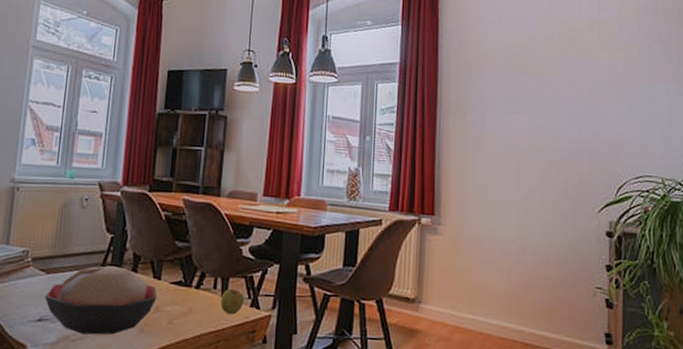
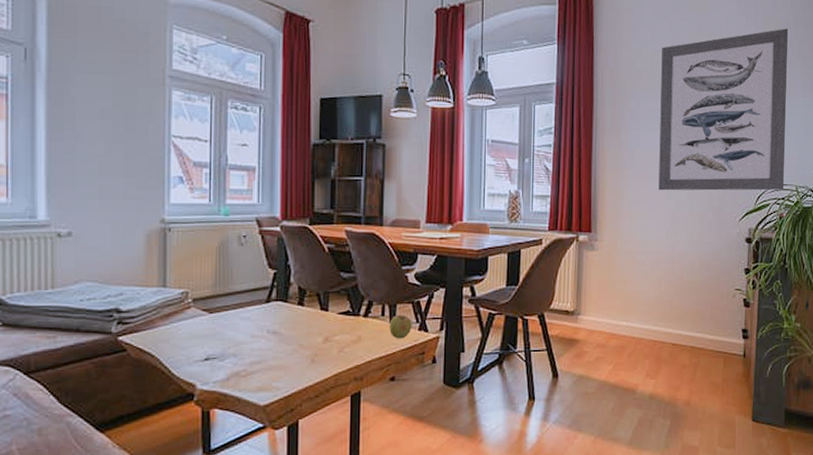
decorative bowl: present [45,266,157,335] -> none [210,301,326,369]
wall art: none [507,14,647,182] -> present [658,28,788,191]

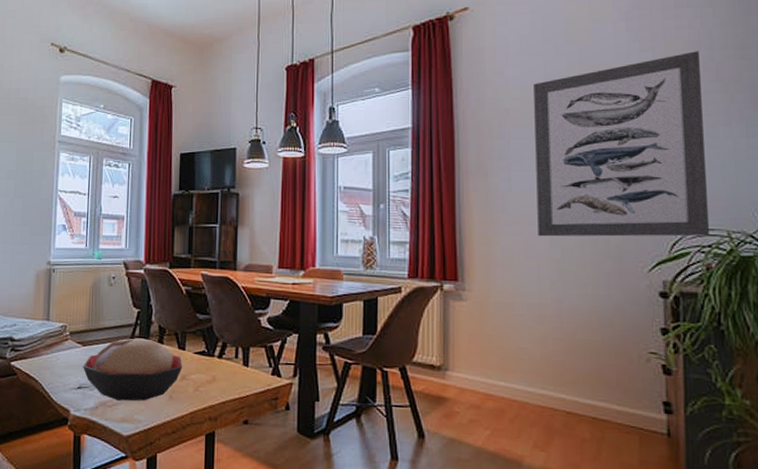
decorative bowl: none [210,301,326,369] -> present [83,338,183,401]
apple: present [389,315,412,339] -> none [243,358,265,383]

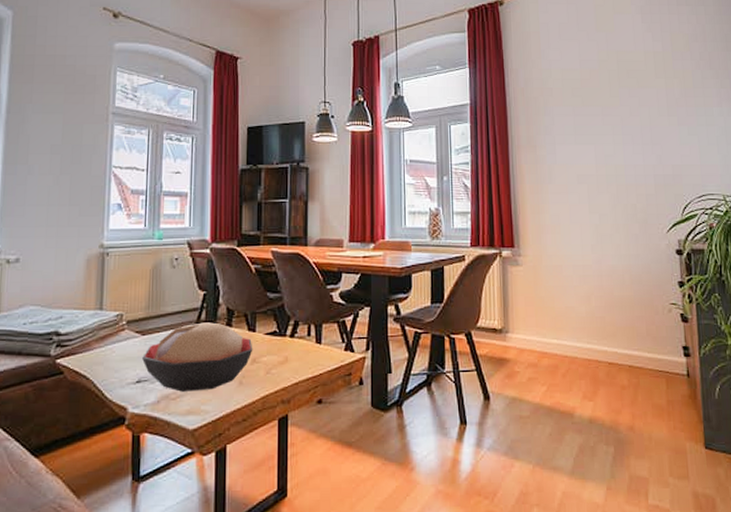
wall art: present [534,51,709,237] -> none [571,42,710,204]

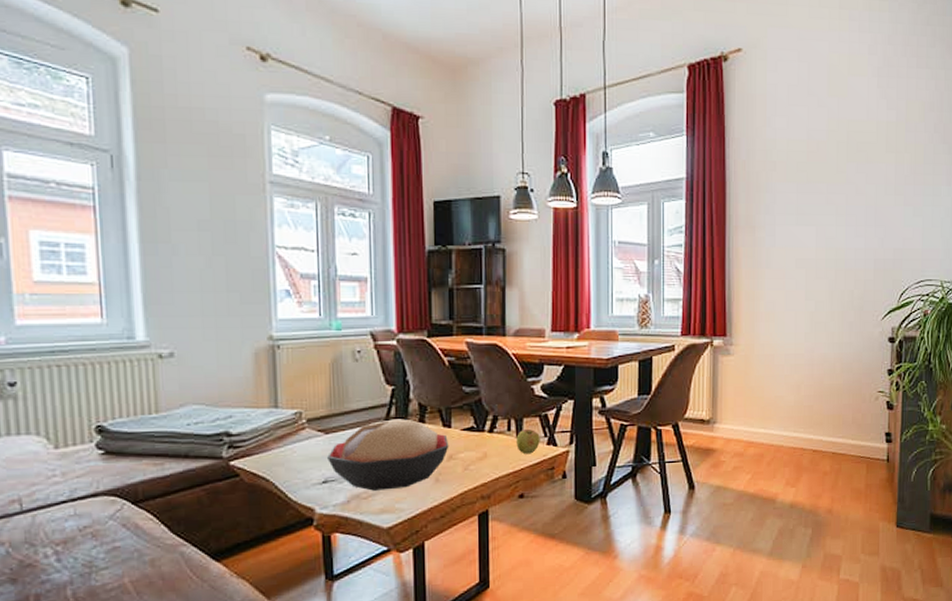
apple: none [316,335,338,360] -> present [516,429,540,455]

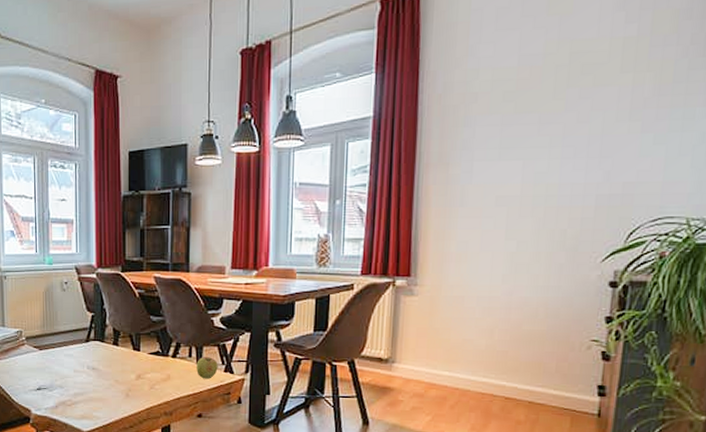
decorative bowl: present [327,419,449,491] -> none [41,341,138,400]

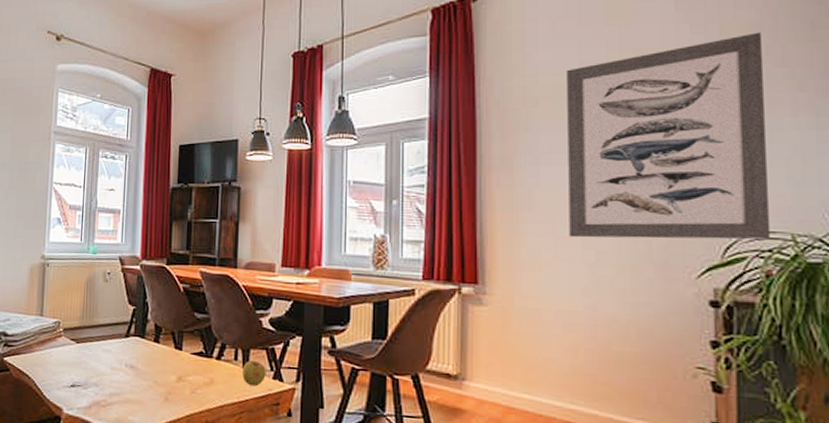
wall art: none [495,20,689,229] -> present [567,32,770,240]

